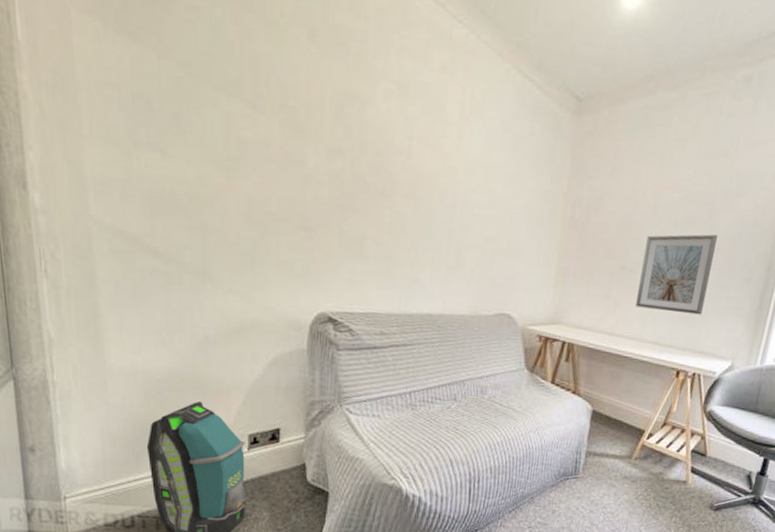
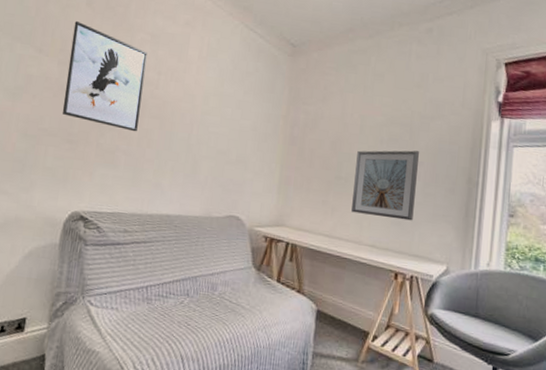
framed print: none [292,62,394,216] -> present [62,20,147,132]

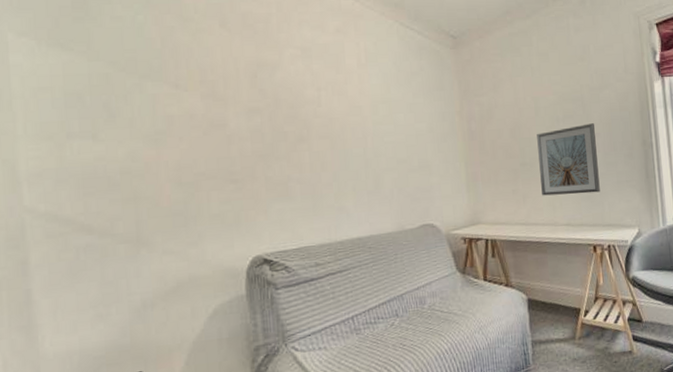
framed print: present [62,20,147,132] -> none [210,45,307,157]

